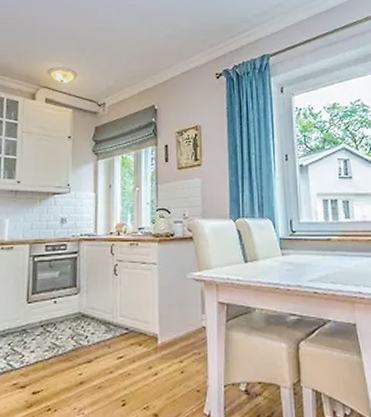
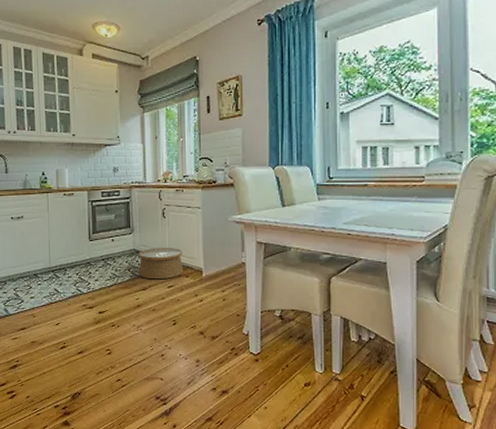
woven basket: none [83,310,136,349] -> present [138,248,183,280]

